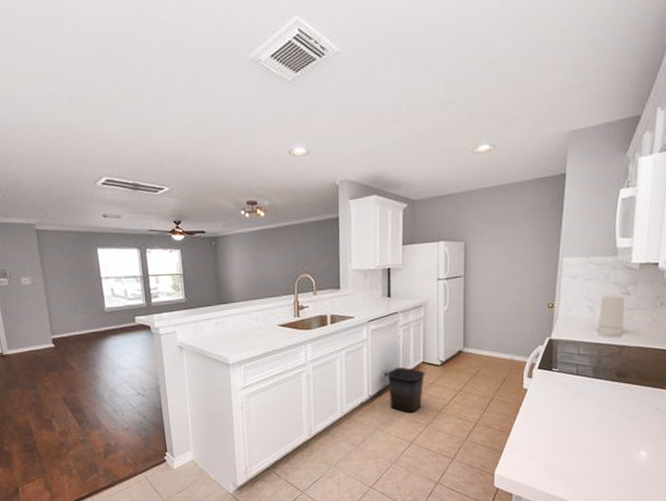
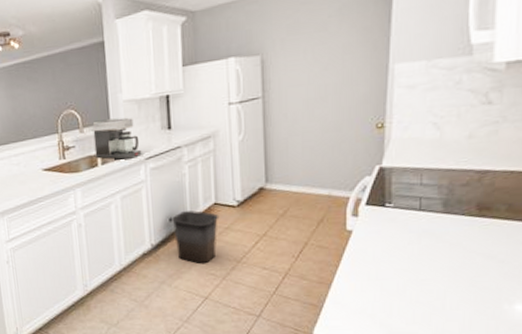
coffee maker: none [325,284,365,322] -> present [92,117,142,161]
canister: present [598,295,625,338] -> none [448,105,486,162]

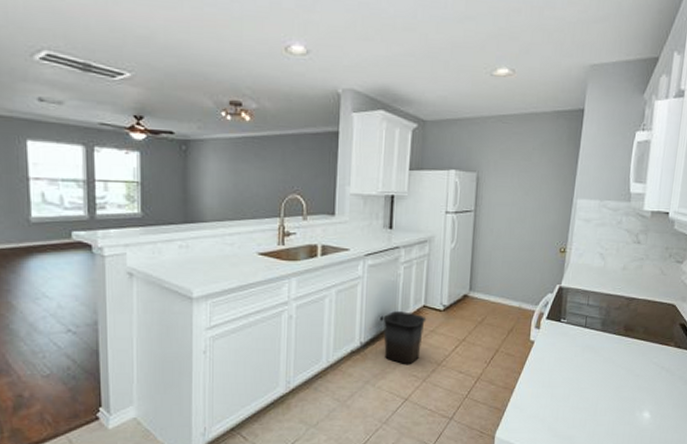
coffee maker: present [92,117,142,161] -> none [316,210,362,254]

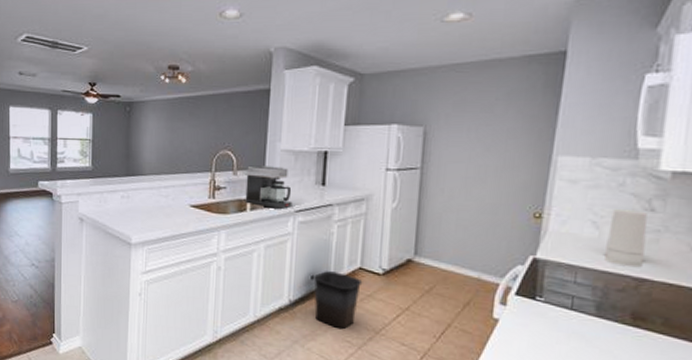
coffee maker: none [316,210,362,254] -> present [245,165,293,210]
canister: none [608,243,636,289] -> present [605,209,647,268]

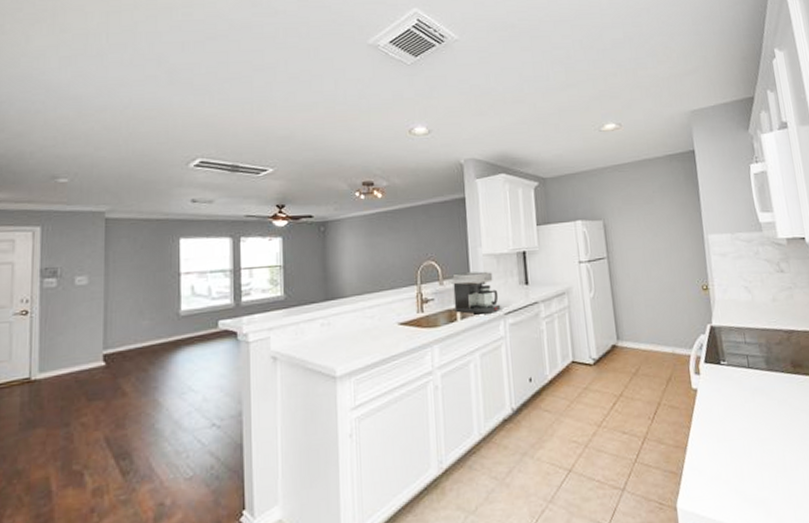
waste bin: present [313,271,363,330] -> none [531,369,578,430]
canister: present [605,209,647,268] -> none [756,273,788,322]

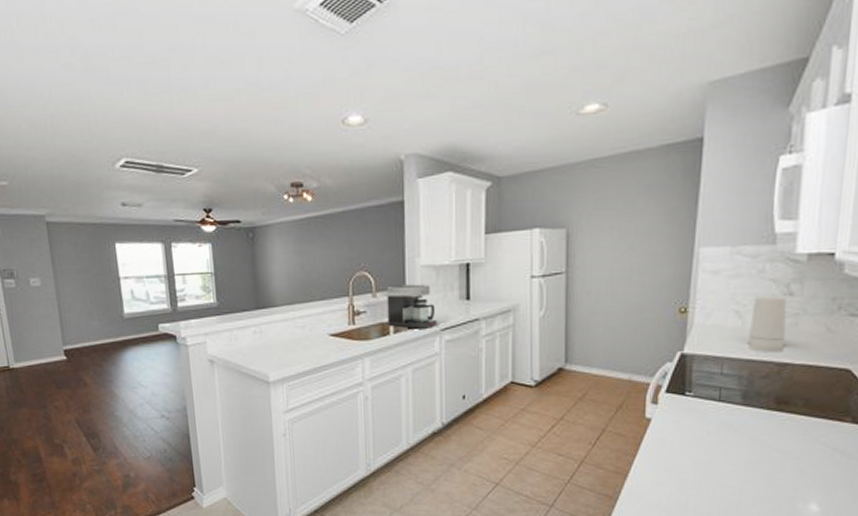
canister: none [756,273,788,322] -> present [748,296,787,353]

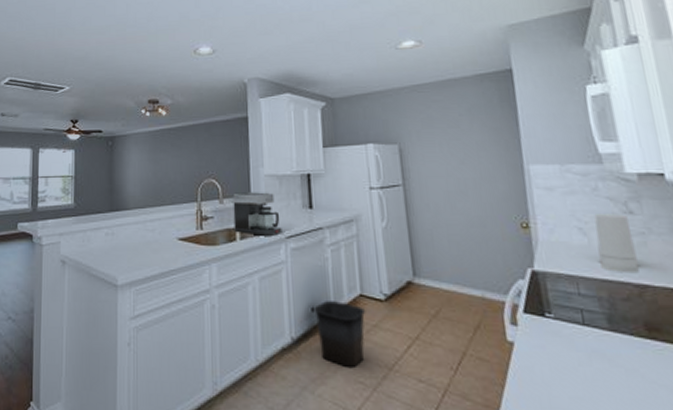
waste bin: none [465,389,516,447] -> present [314,301,366,369]

